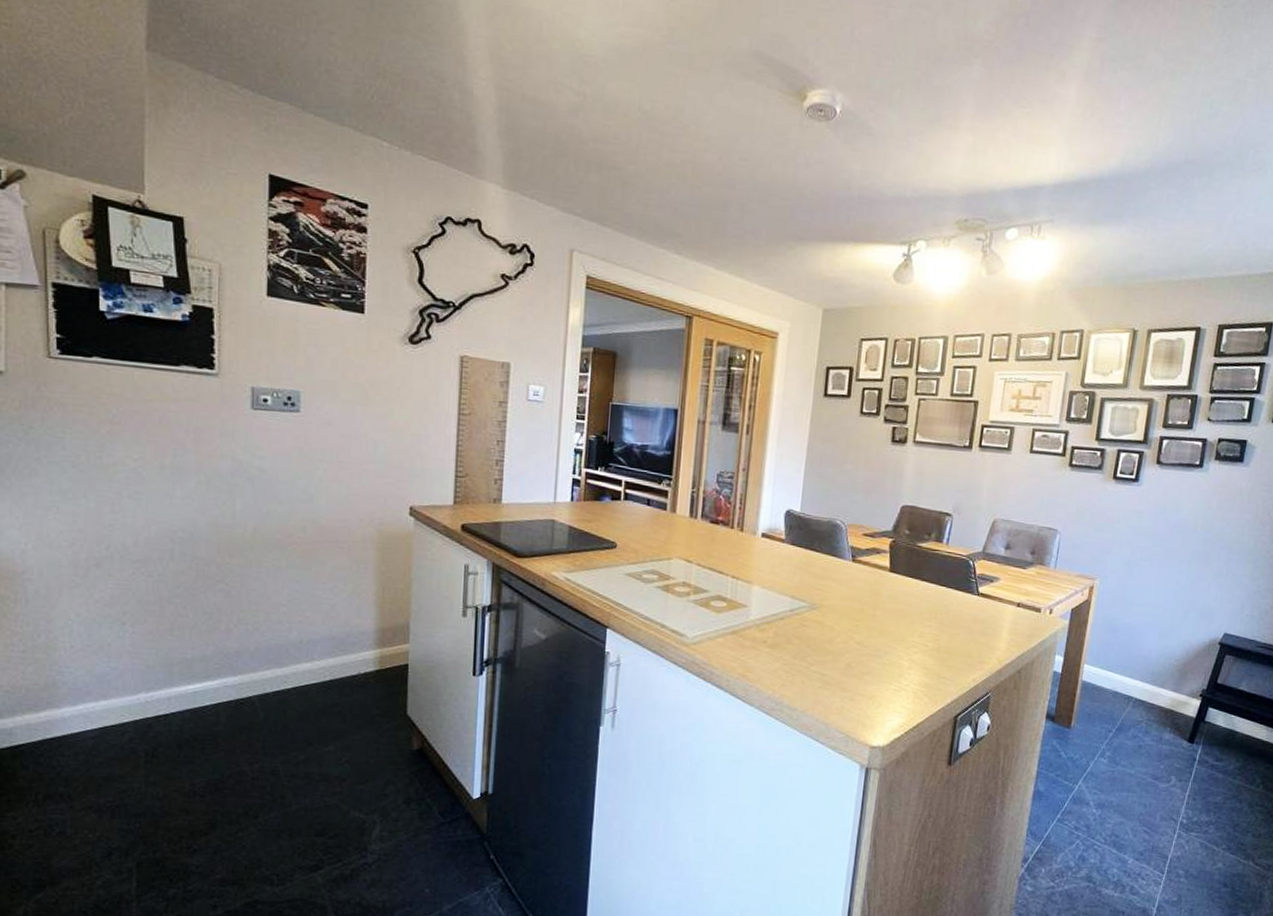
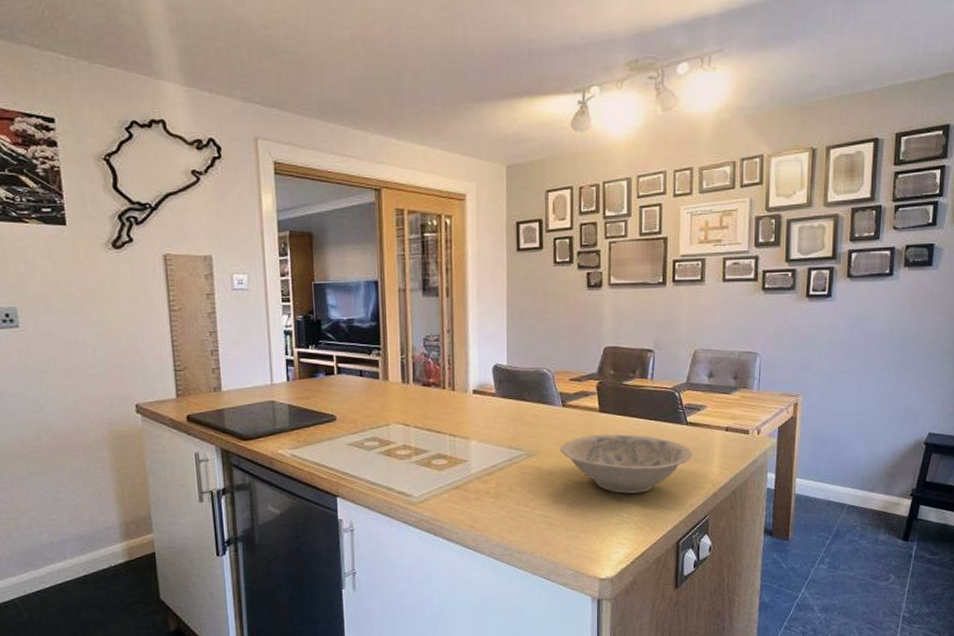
bowl: none [844,594,981,661] -> present [559,434,692,494]

